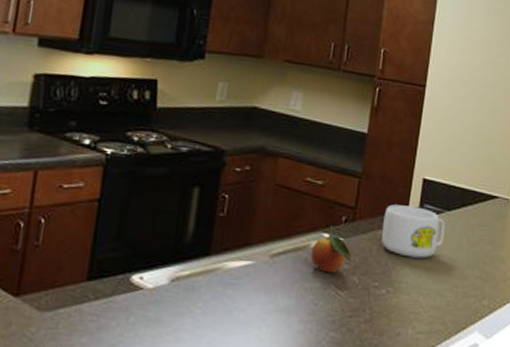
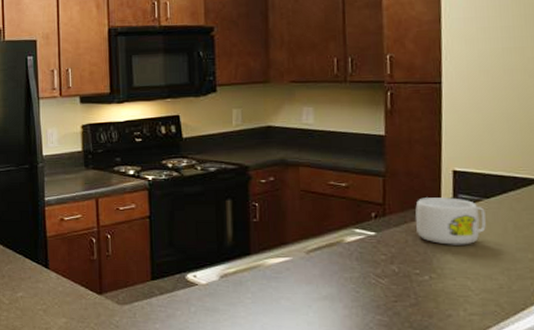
fruit: present [311,225,354,274] -> none [345,222,390,264]

